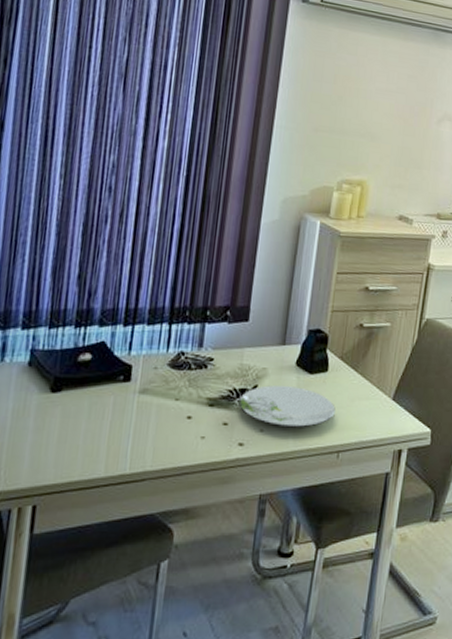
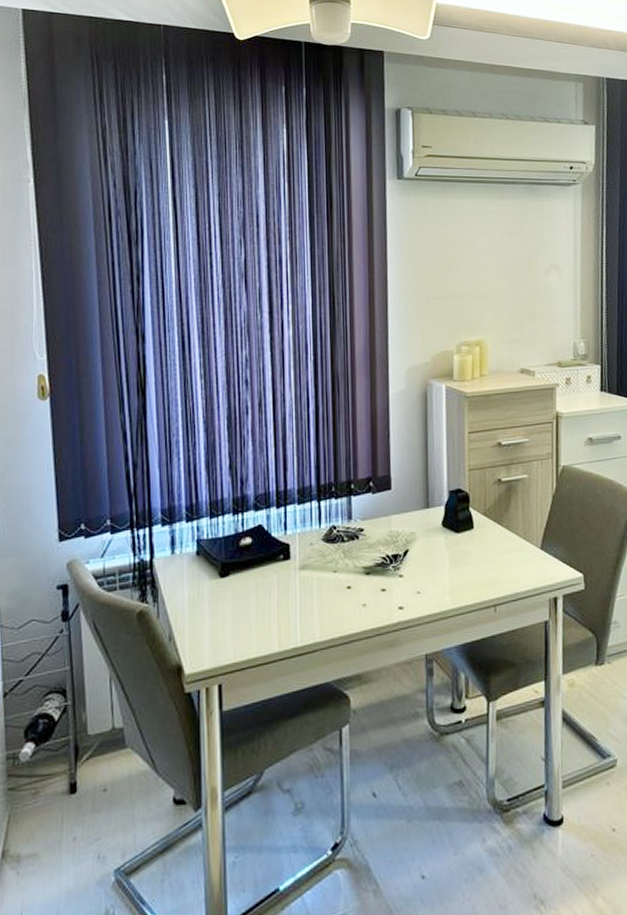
plate: present [238,385,336,427] -> none [393,547,486,587]

